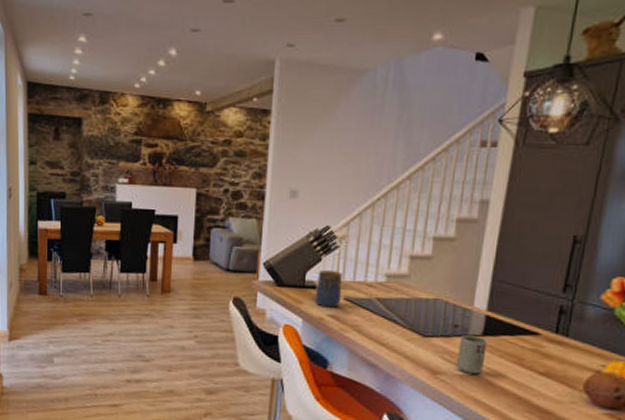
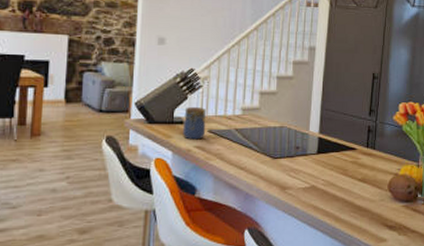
cup: present [457,334,487,374] -> none [300,154,321,186]

